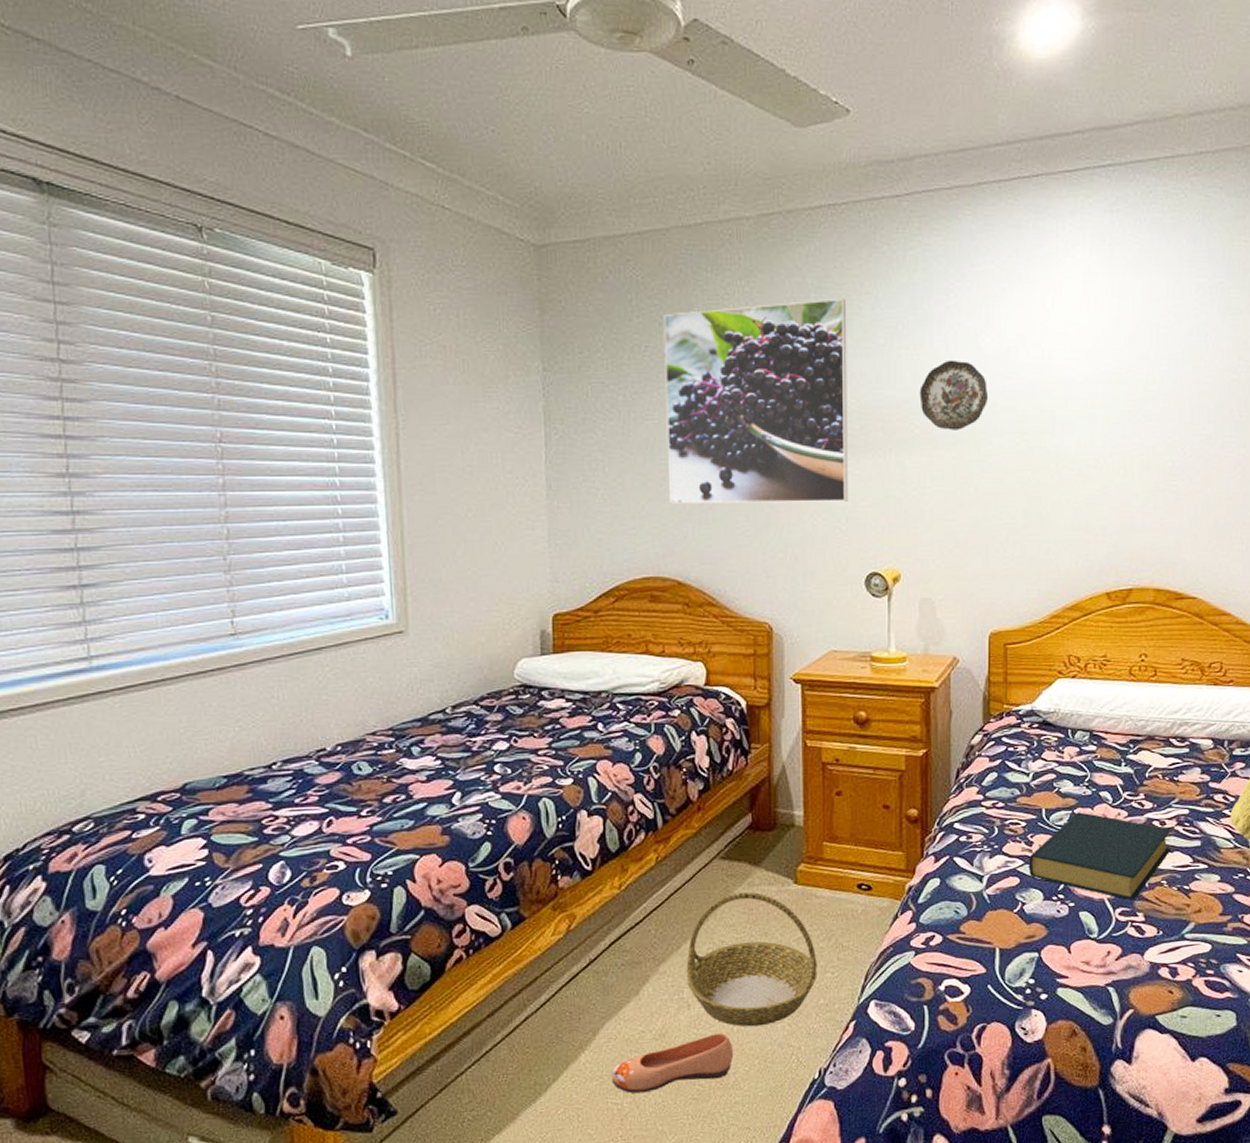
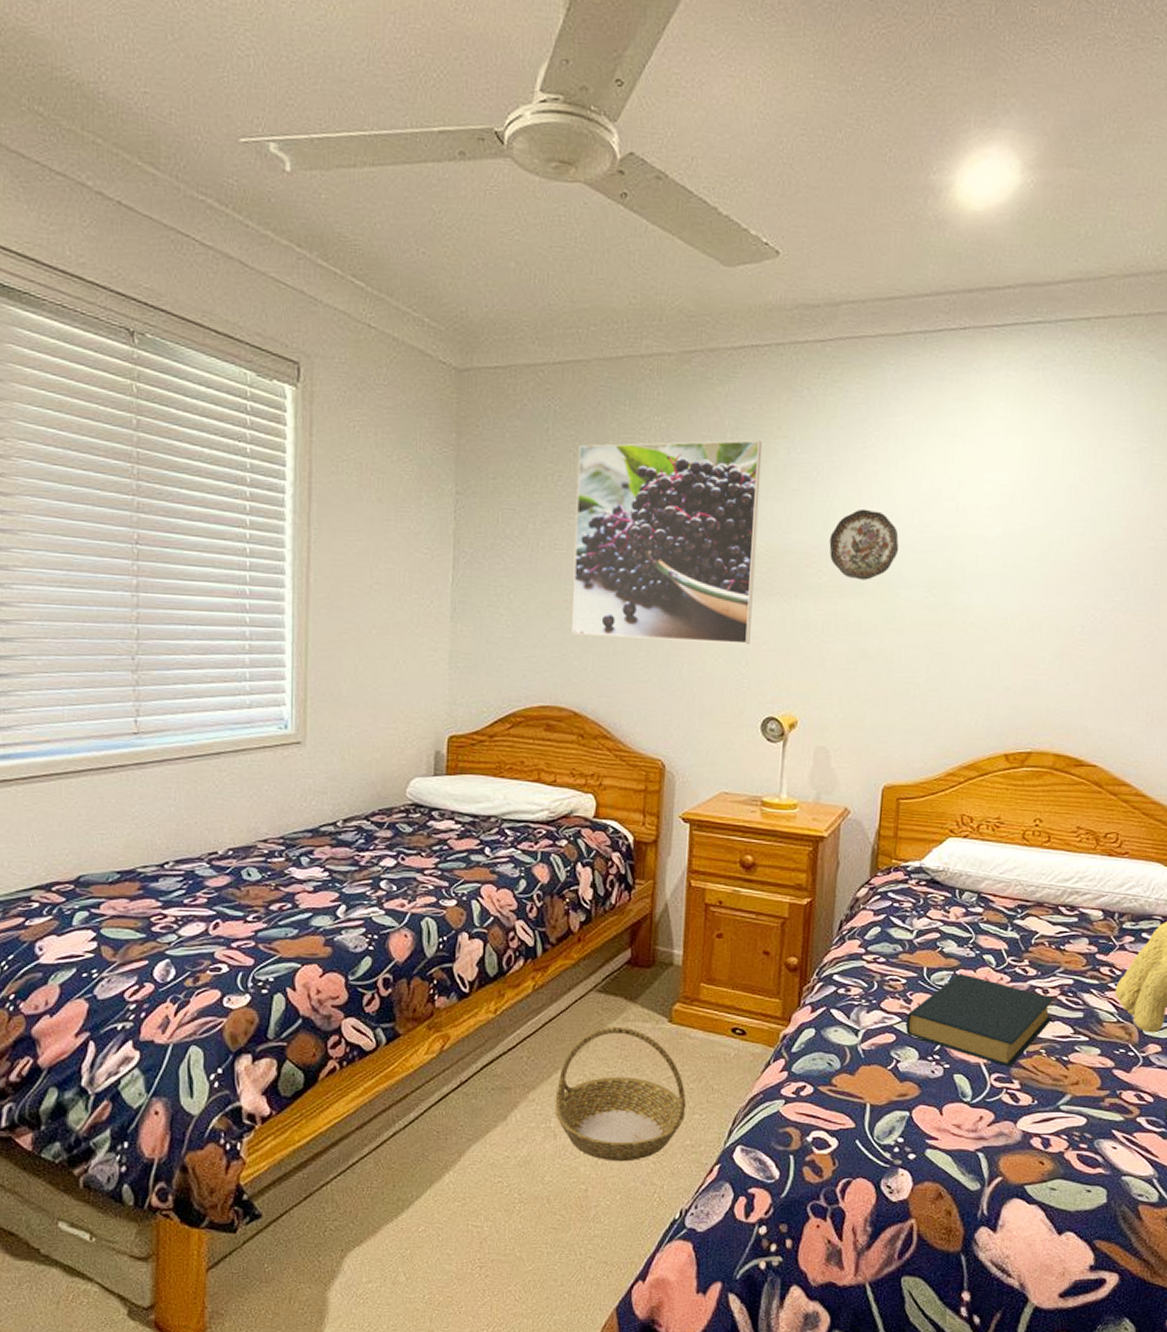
shoe: present [611,1033,734,1093] -> none [473,1165,597,1218]

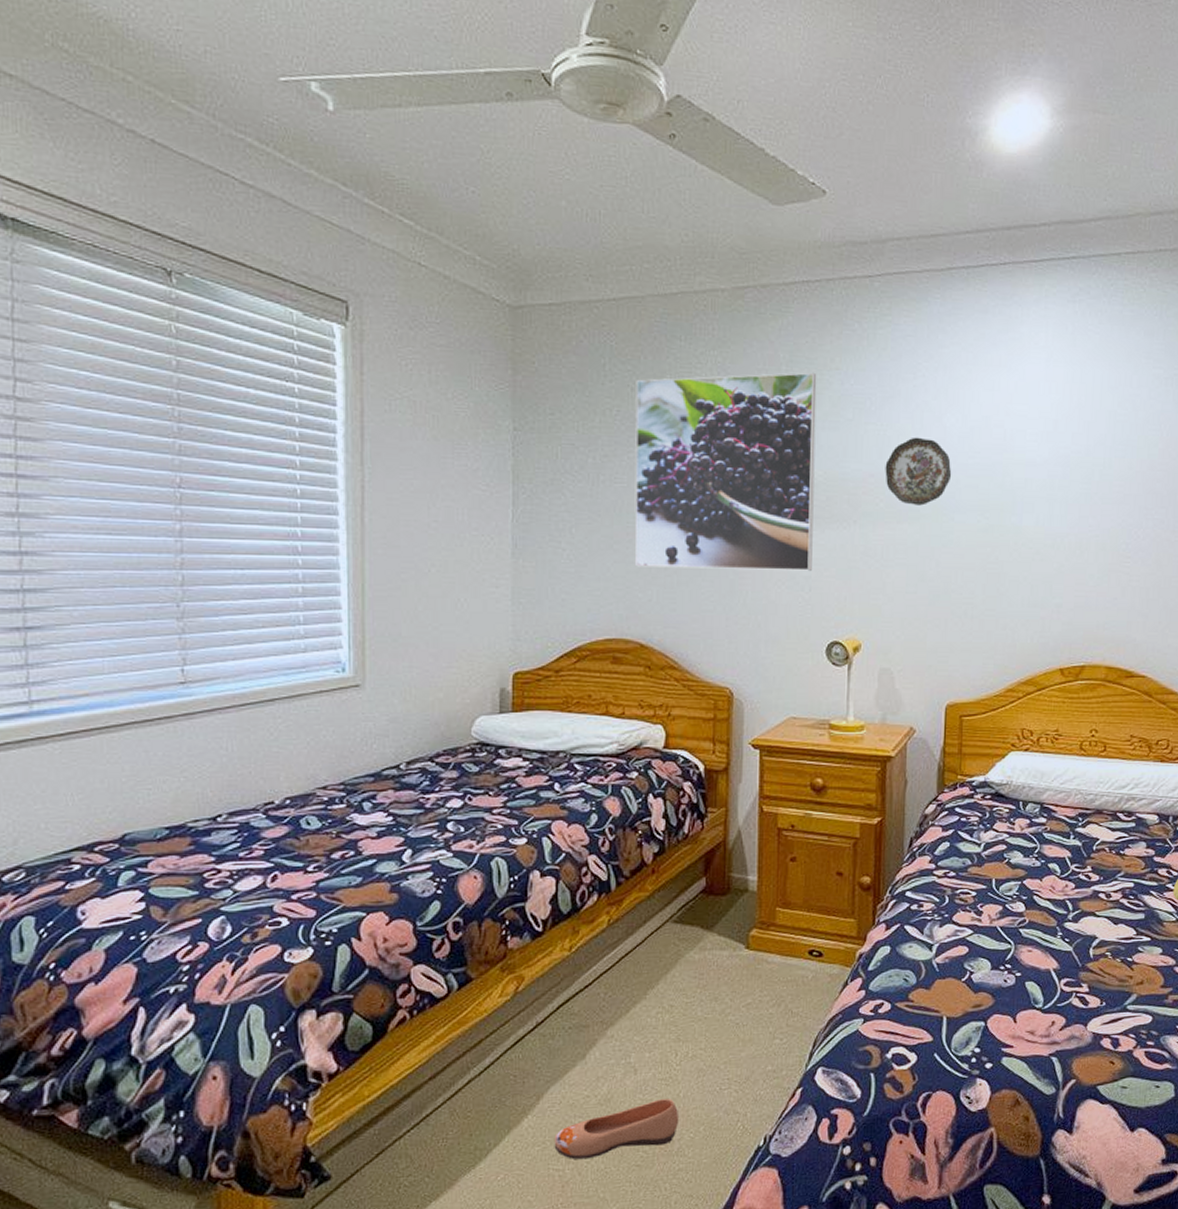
shoe: none [473,1165,597,1218] -> present [554,1099,680,1159]
basket: present [554,1026,686,1162] -> none [634,956,766,1093]
hardback book: present [905,973,1054,1067] -> none [977,883,1117,972]

